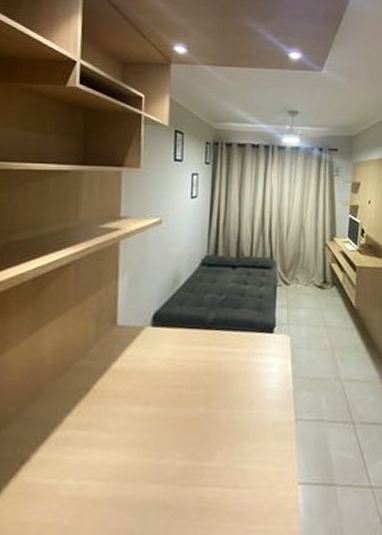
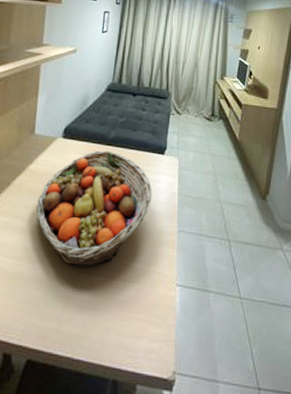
fruit basket: none [124,335,263,480] -> present [36,150,153,267]

